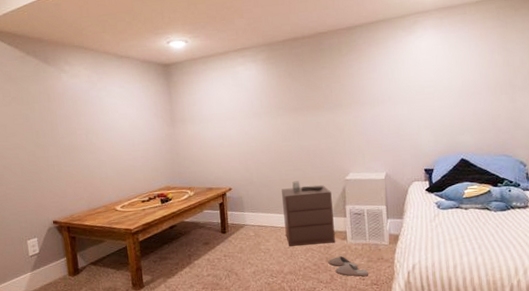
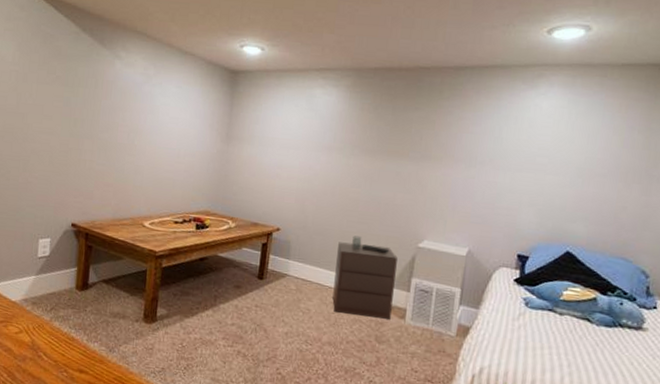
slippers: present [328,256,369,277] -> none [377,337,424,368]

